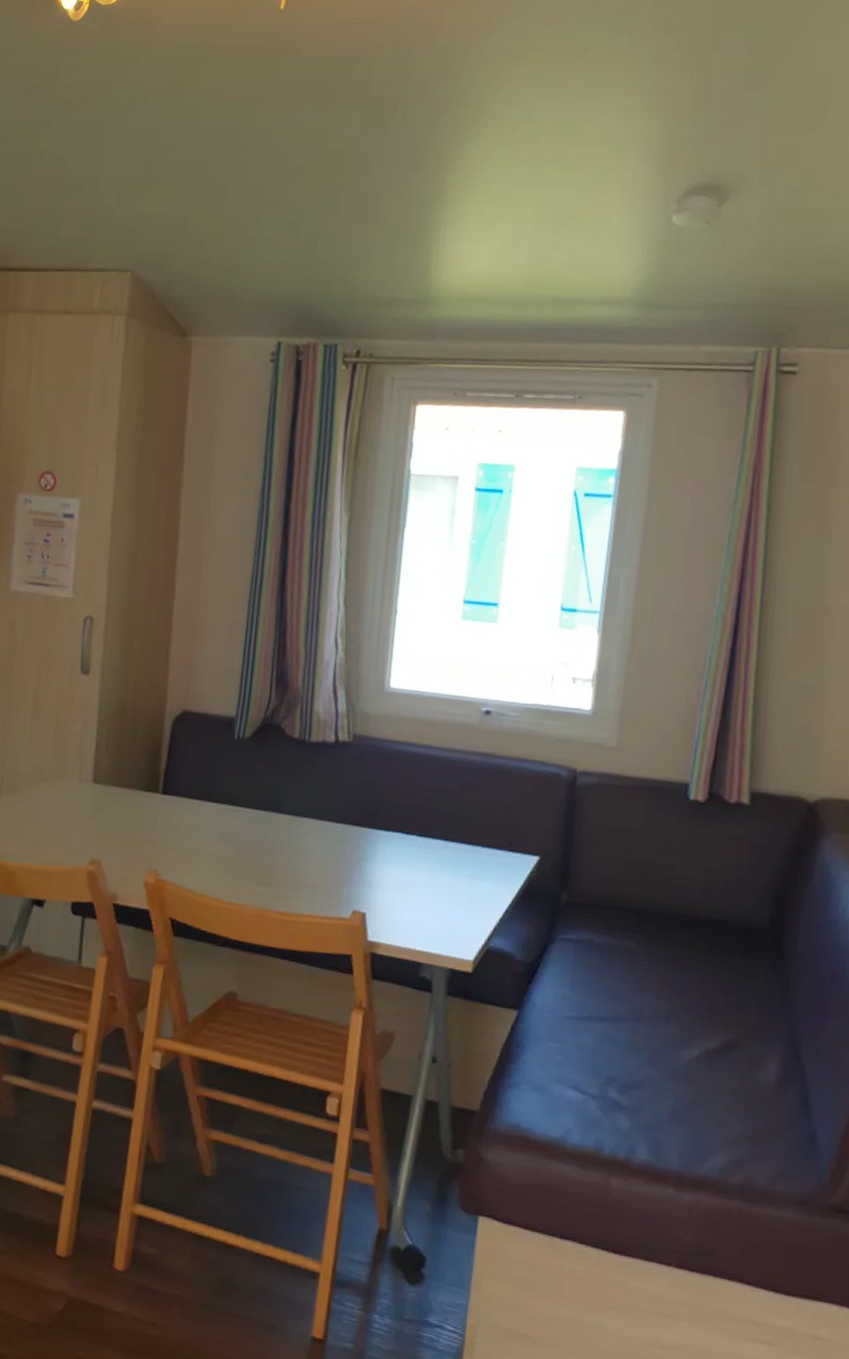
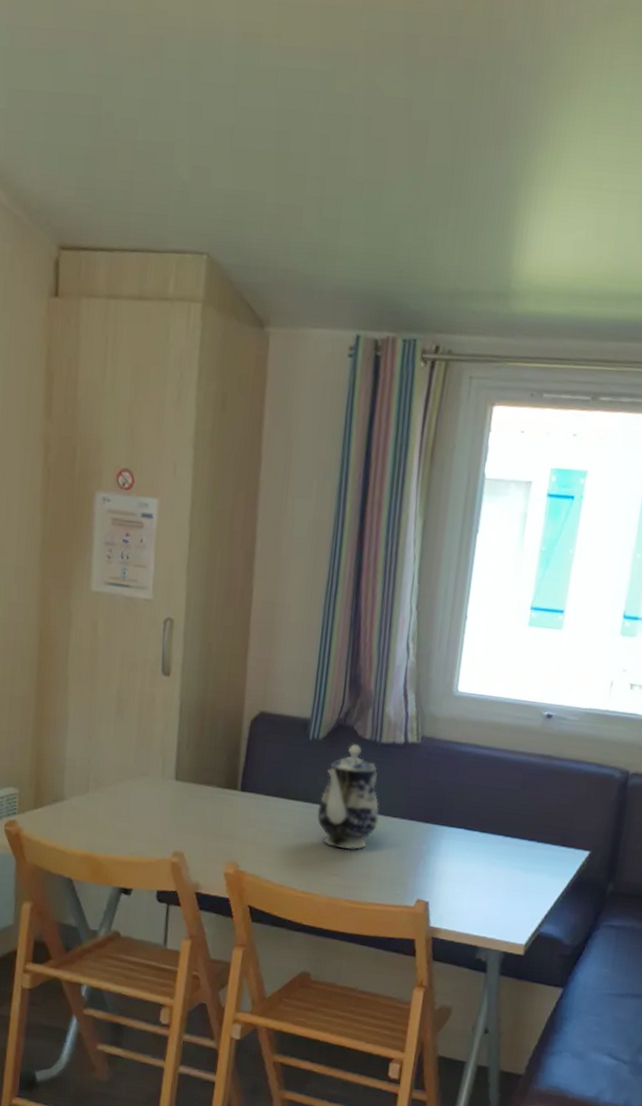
teapot: none [243,743,311,856] -> present [317,744,380,850]

